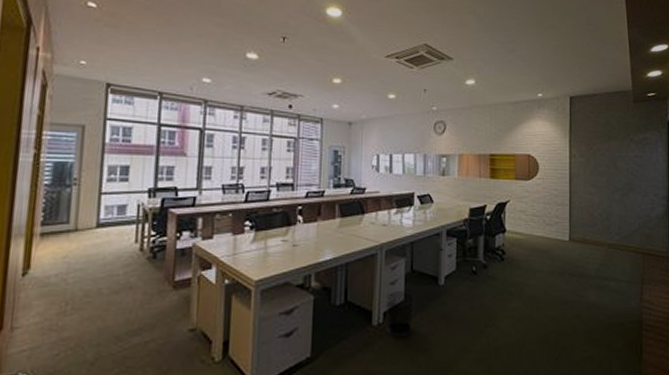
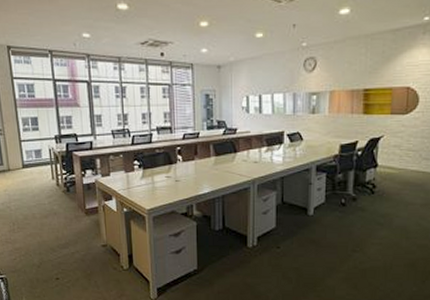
waste bin: present [385,291,415,338] -> none [258,220,286,258]

